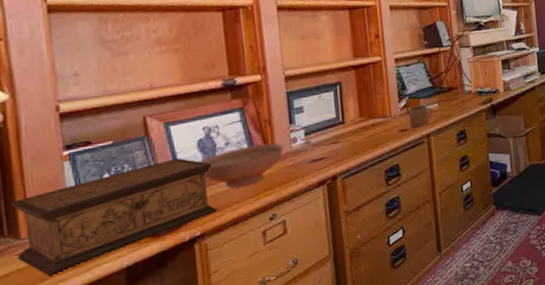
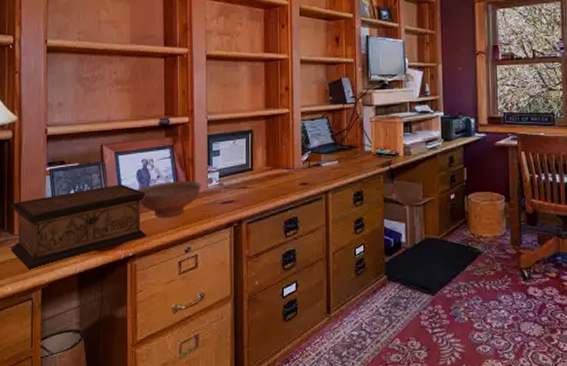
mug: present [408,105,433,128] -> none [310,160,332,183]

